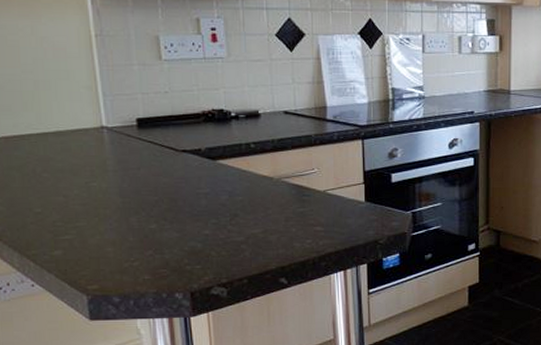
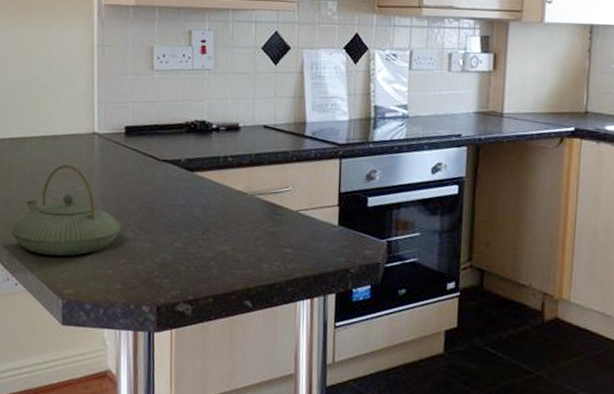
teapot: none [19,160,144,254] -> present [11,164,122,256]

